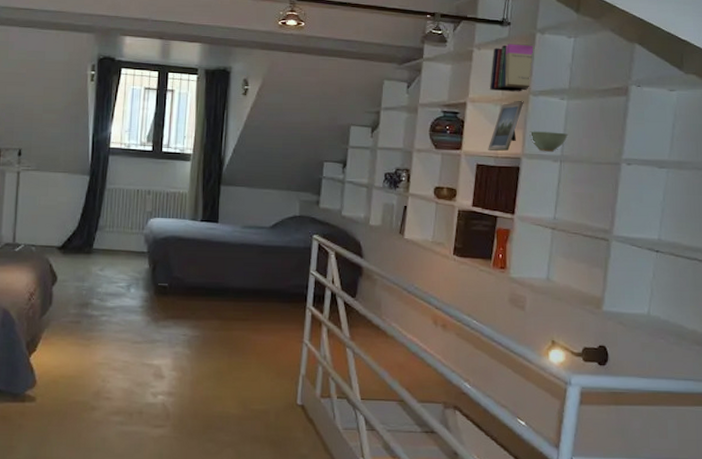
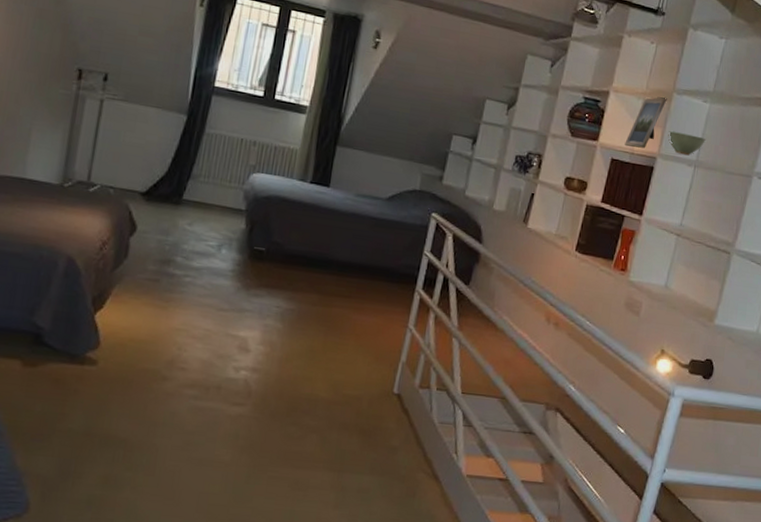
books: present [489,44,535,92] -> none [634,35,686,89]

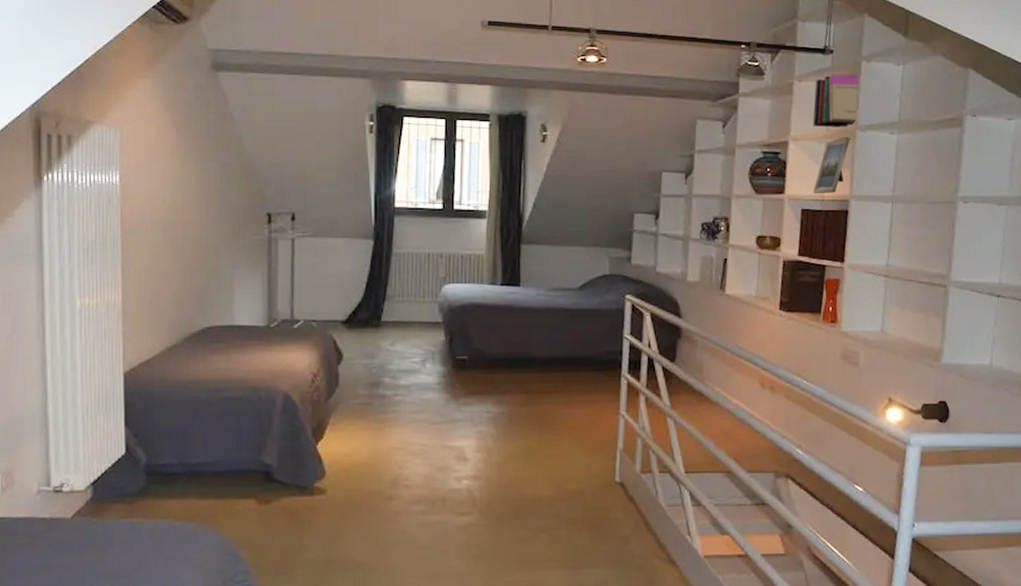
books: none [634,35,686,89] -> present [812,74,860,128]
bowl: present [668,131,706,156] -> none [857,170,899,192]

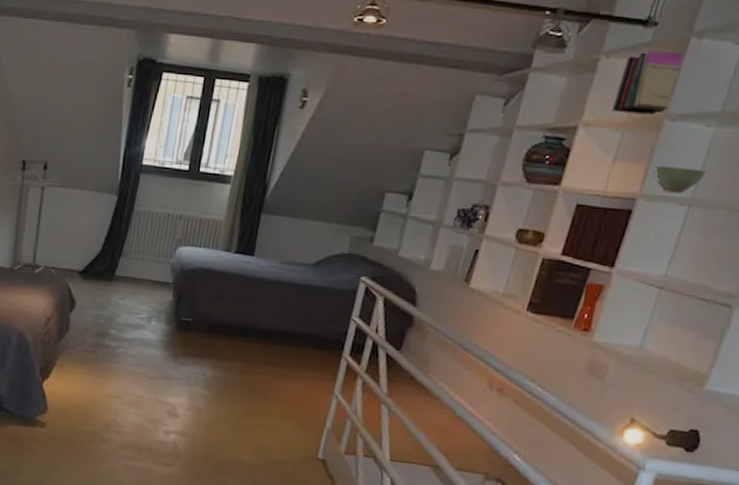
picture frame: present [813,137,851,194] -> none [595,126,655,190]
bowl: none [857,170,899,192] -> present [653,166,706,194]

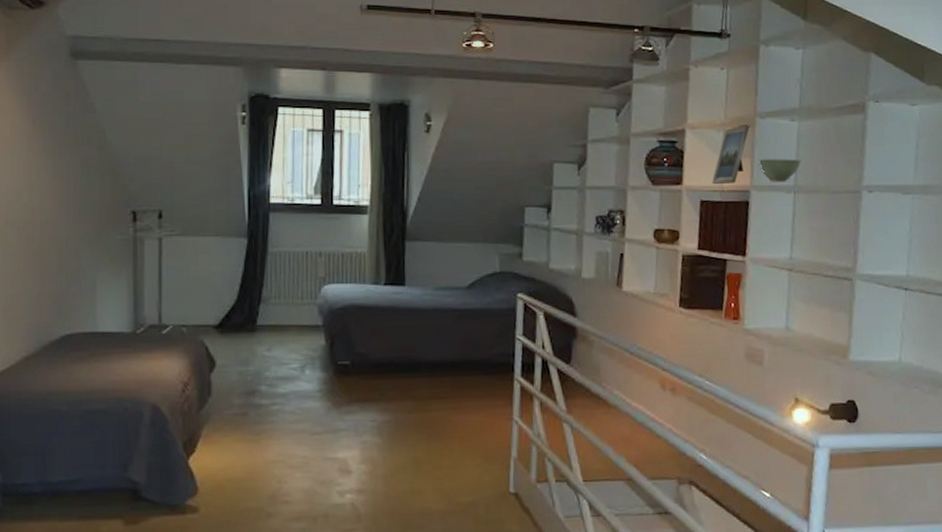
picture frame: none [595,126,655,190] -> present [712,125,750,185]
books: present [611,51,686,115] -> none [709,59,759,115]

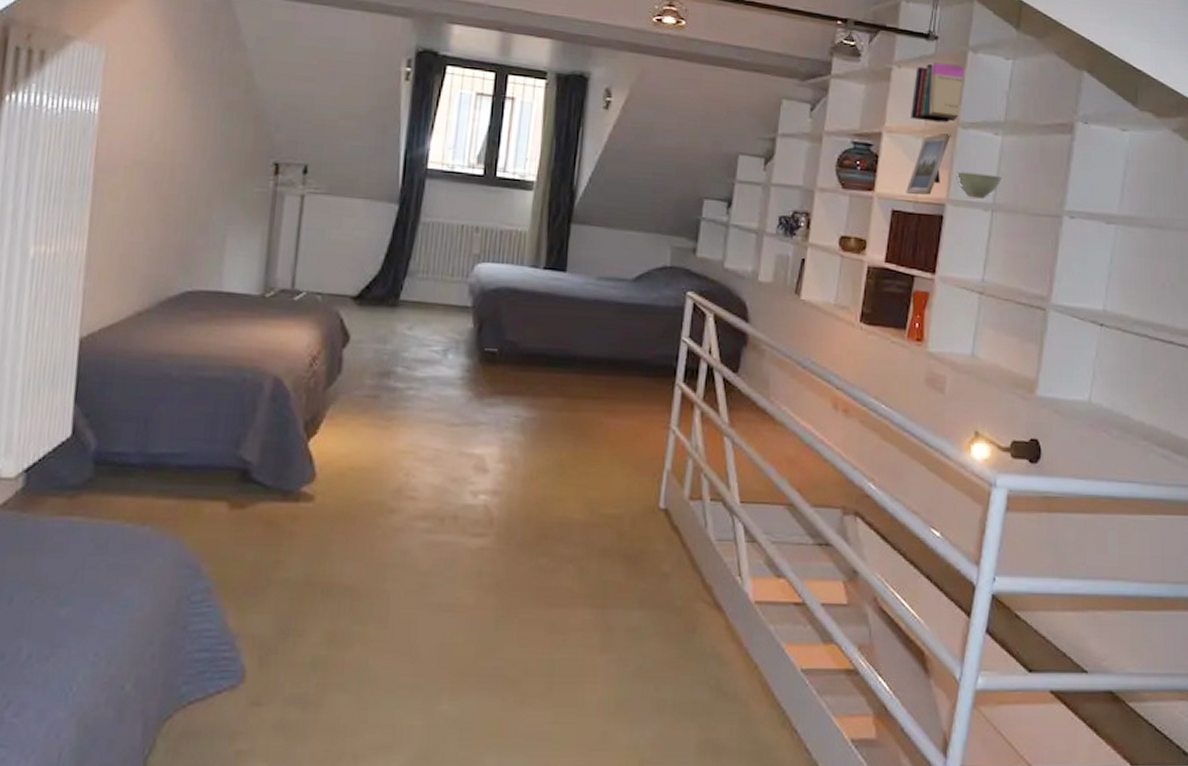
books: none [709,59,759,115] -> present [909,62,966,123]

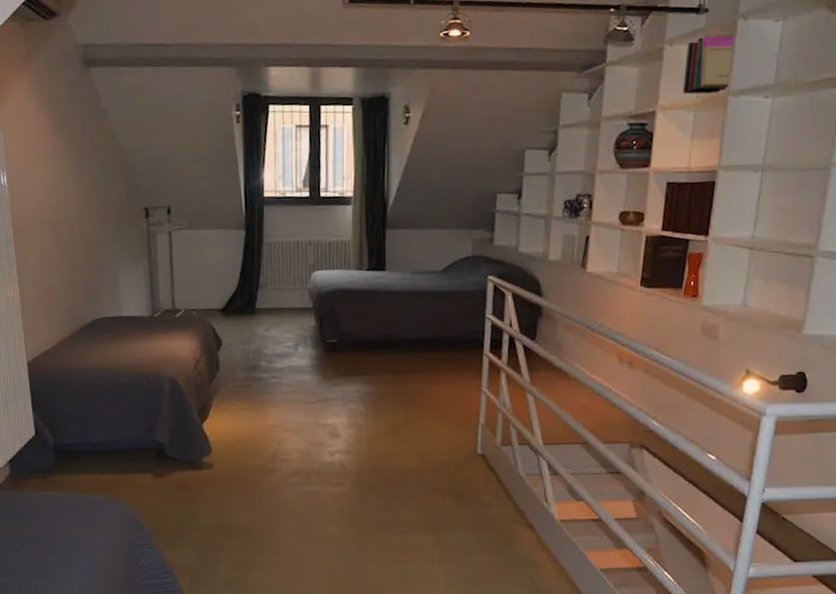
picture frame: present [906,134,951,195] -> none [680,104,722,166]
bowl: present [956,172,1002,199] -> none [727,137,771,162]

